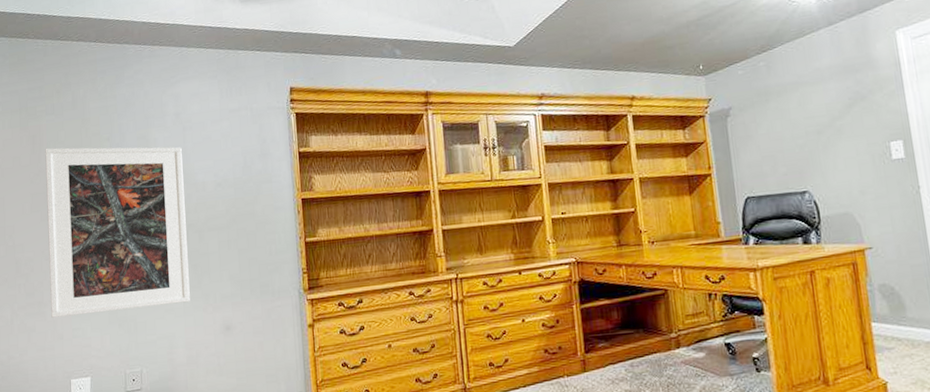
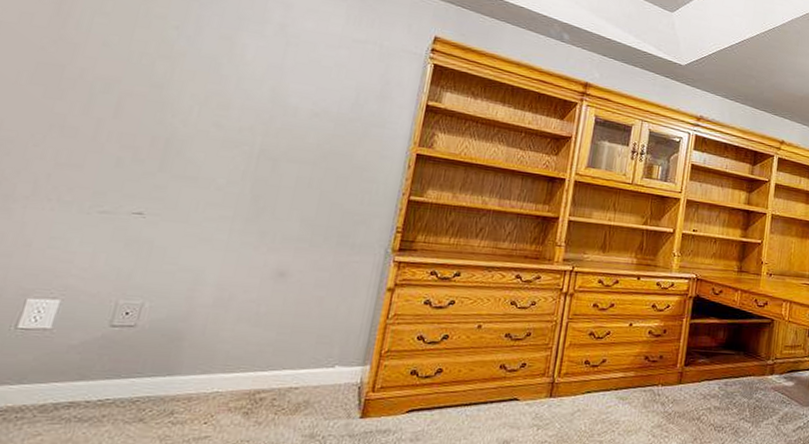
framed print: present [45,147,190,318] -> none [20,13,278,236]

